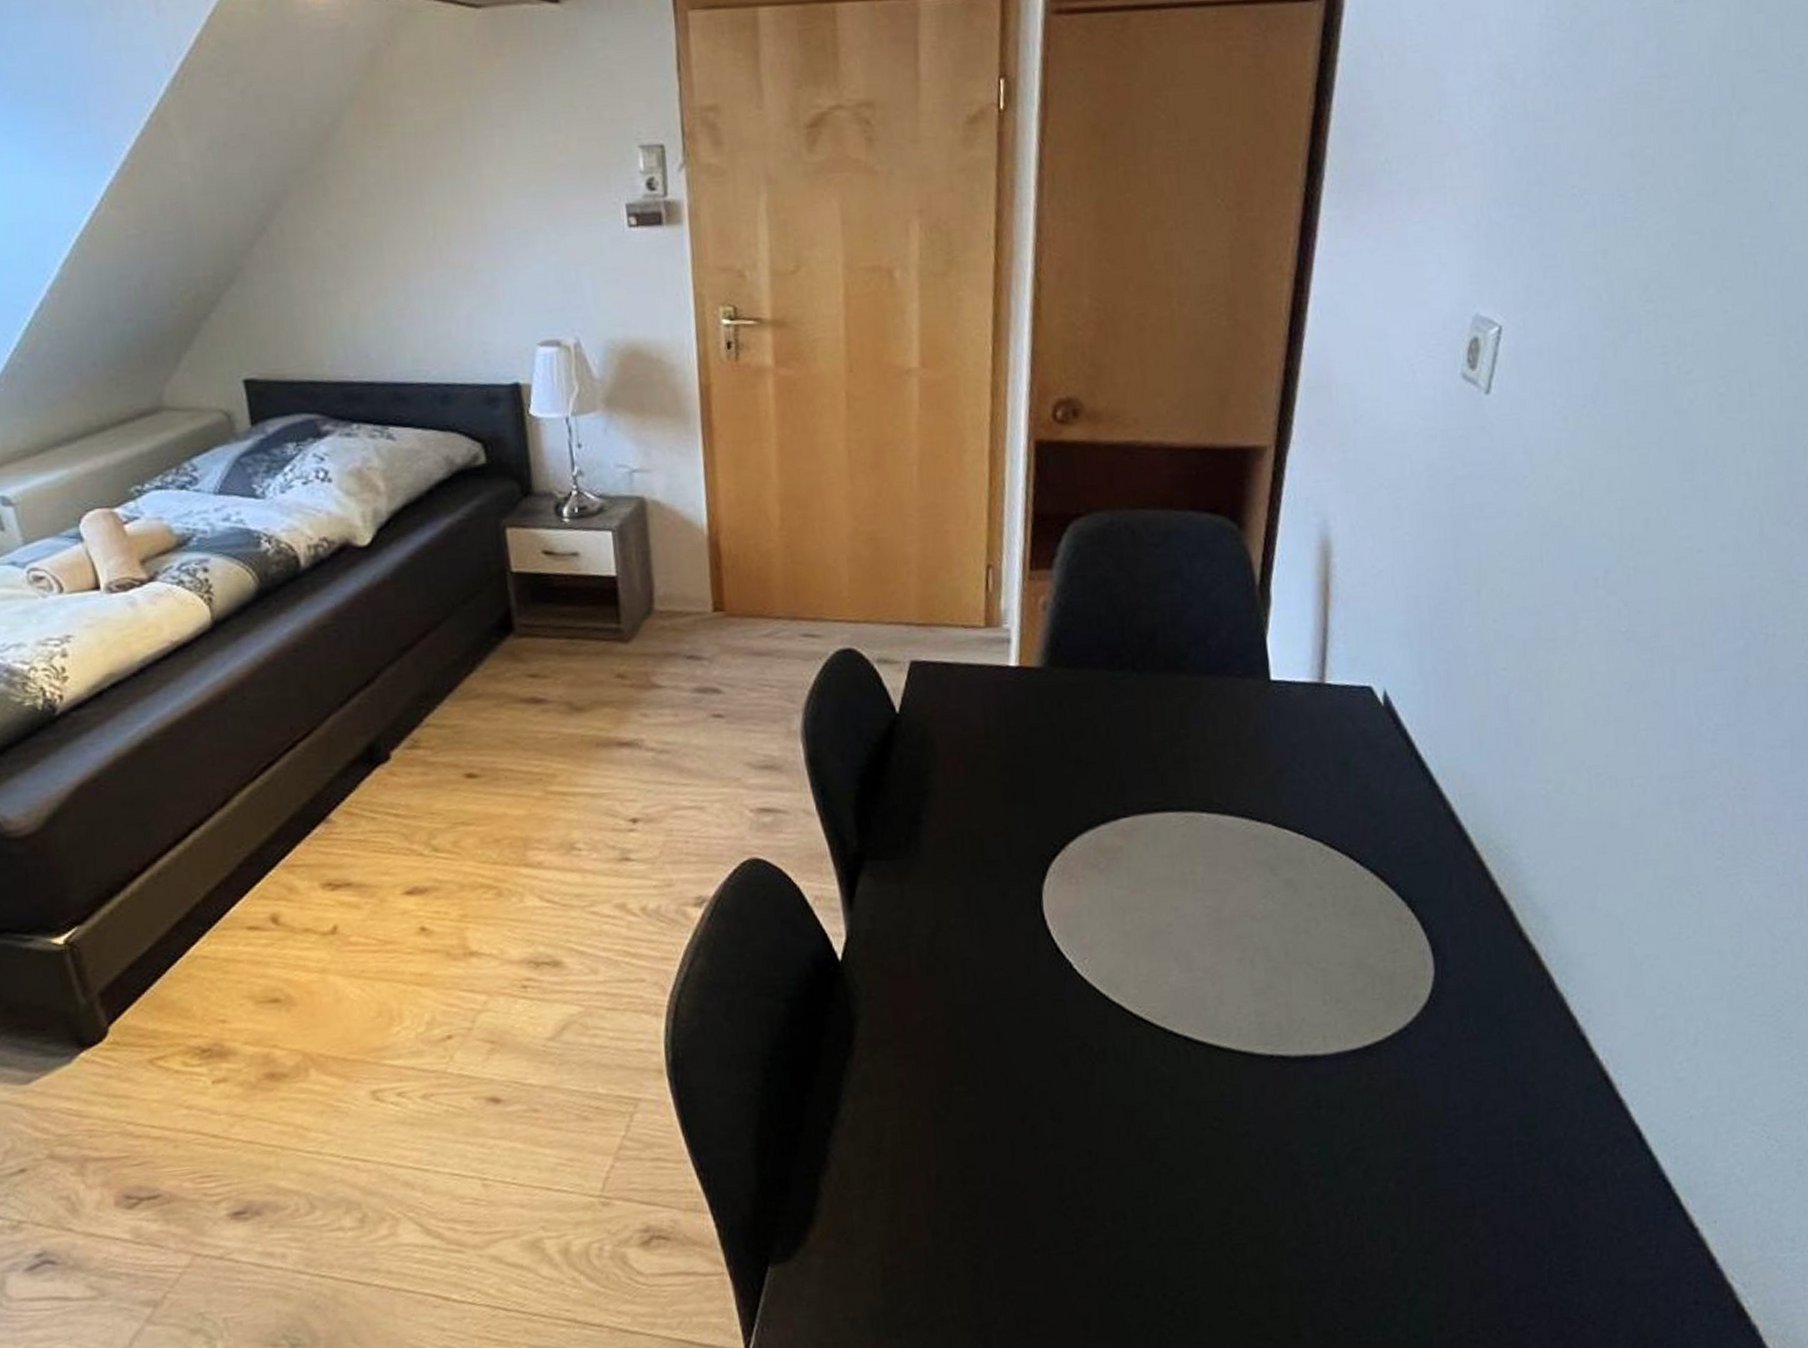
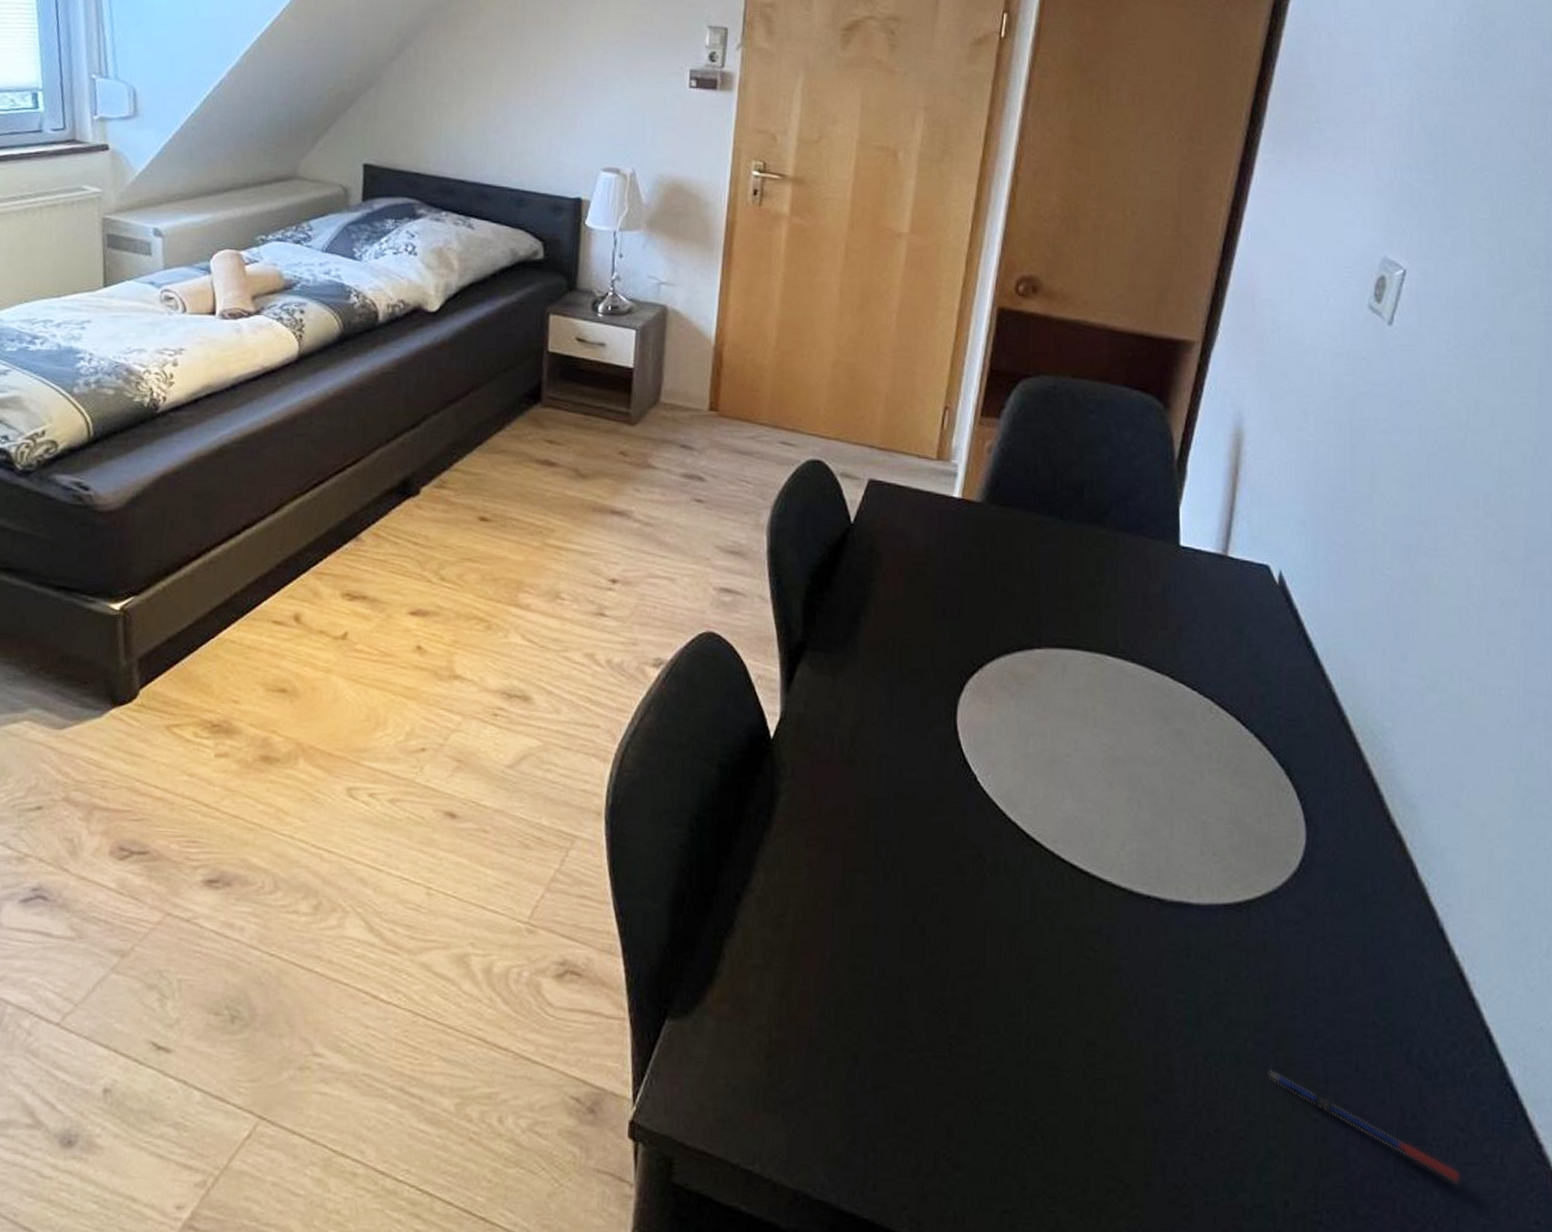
pen: none [1412,1204,1616,1281] -> present [1268,1069,1460,1184]

